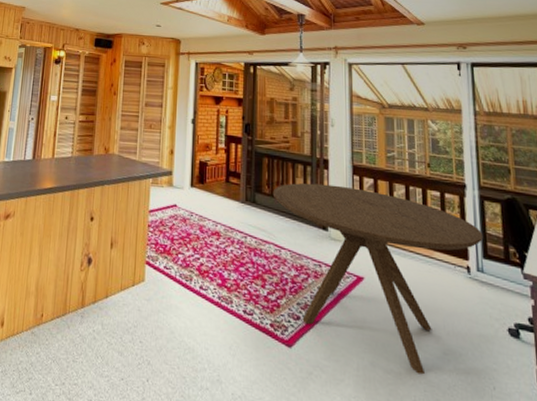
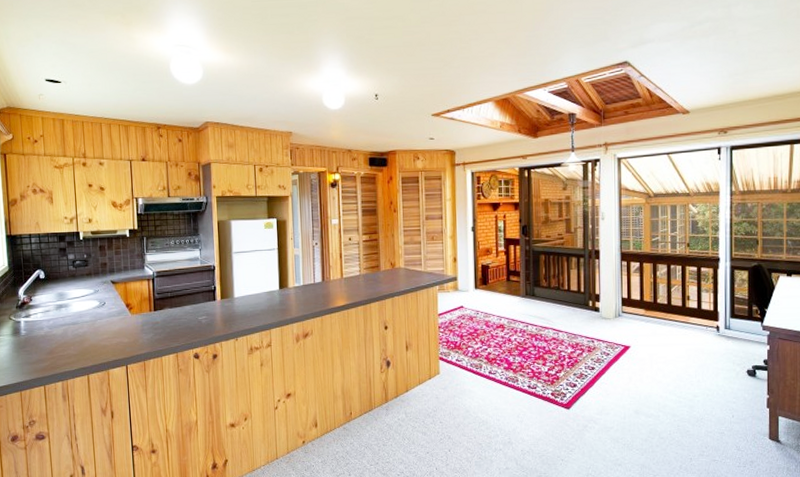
dining table: present [272,183,484,375] -> none [550,272,732,415]

